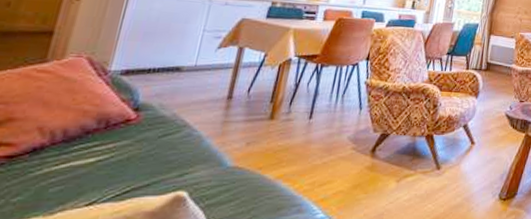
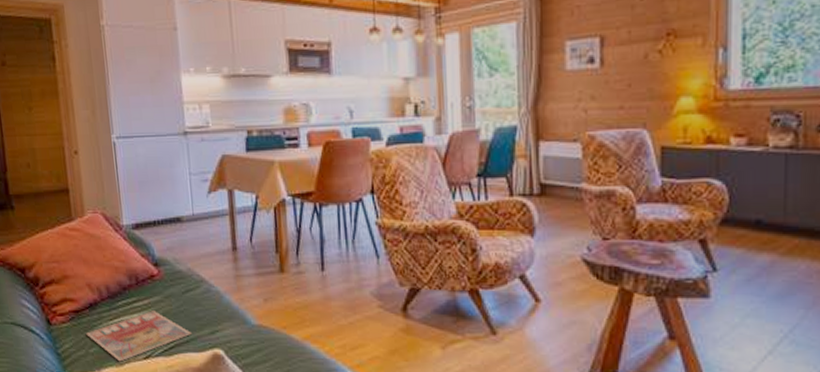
magazine: none [14,155,157,211] -> present [86,311,193,362]

